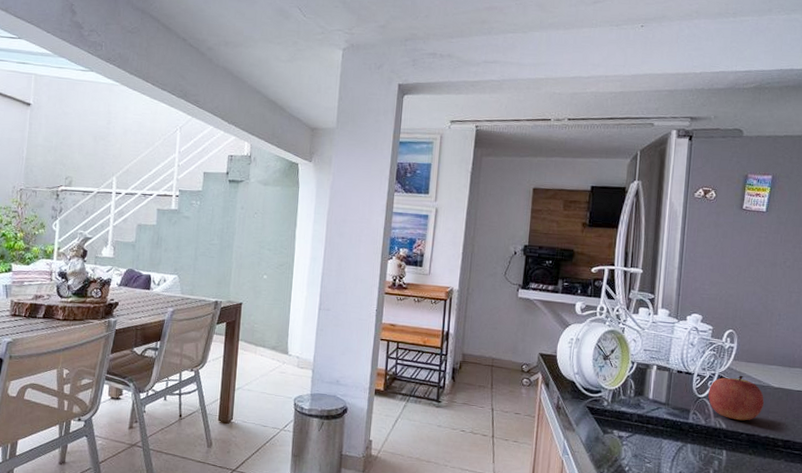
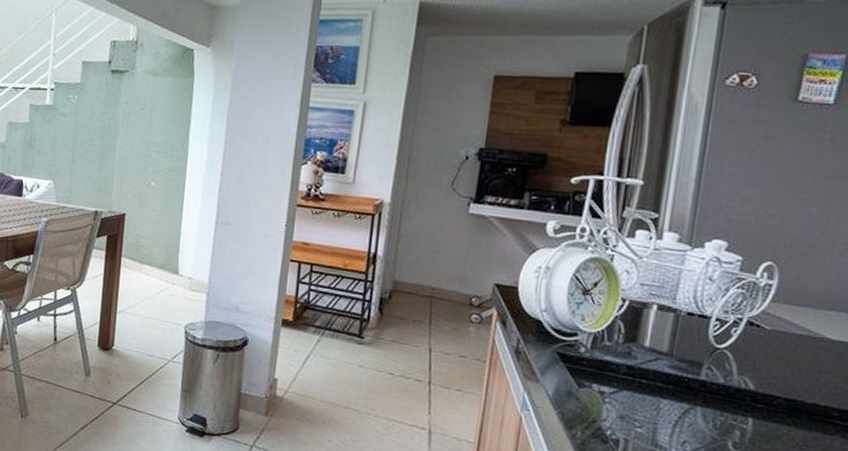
apple: present [708,375,764,421] -> none [730,321,815,382]

